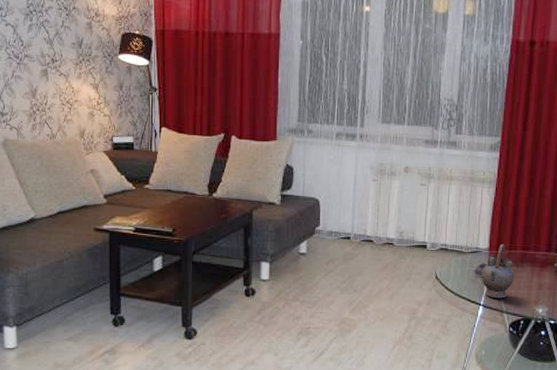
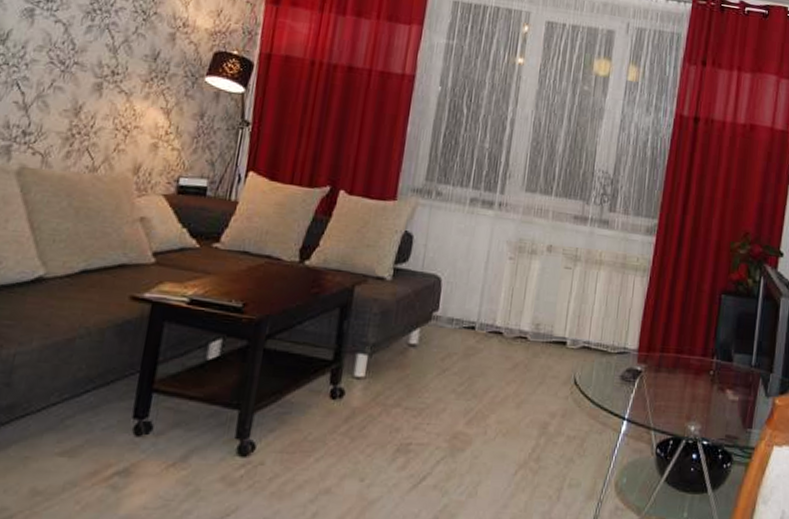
teapot: present [480,243,515,298] -> none [626,344,666,412]

